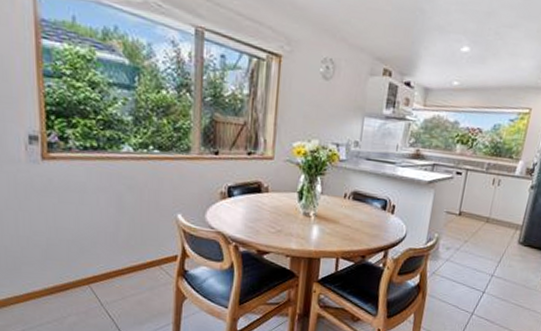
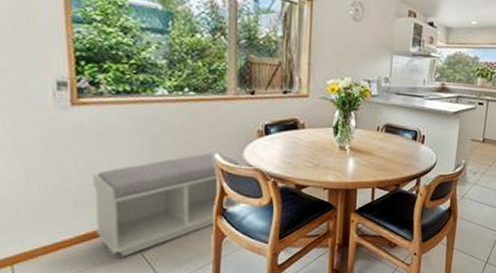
bench: none [60,212,204,311] -> present [92,152,242,257]

